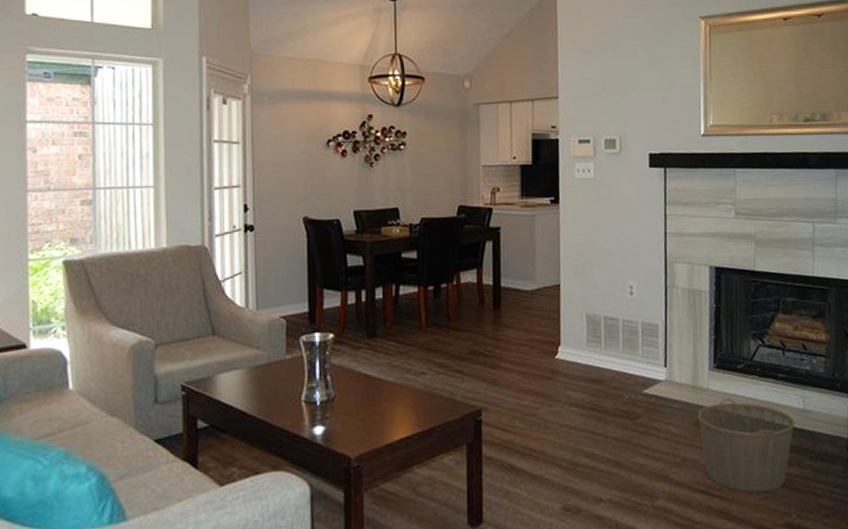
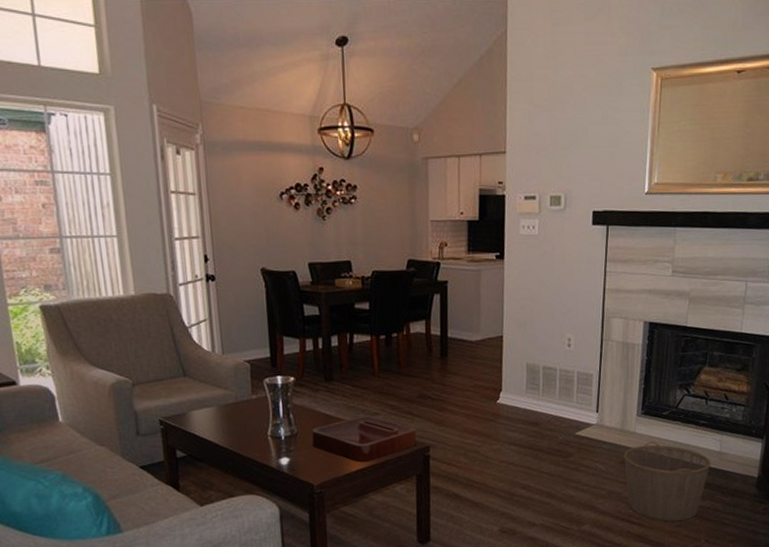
decorative tray: none [351,375,468,430] -> present [312,415,417,462]

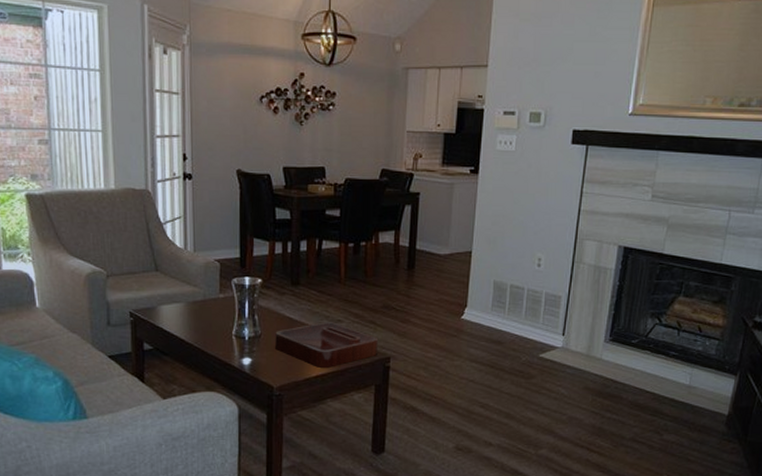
basket: present [624,441,712,521] -> none [588,370,680,453]

